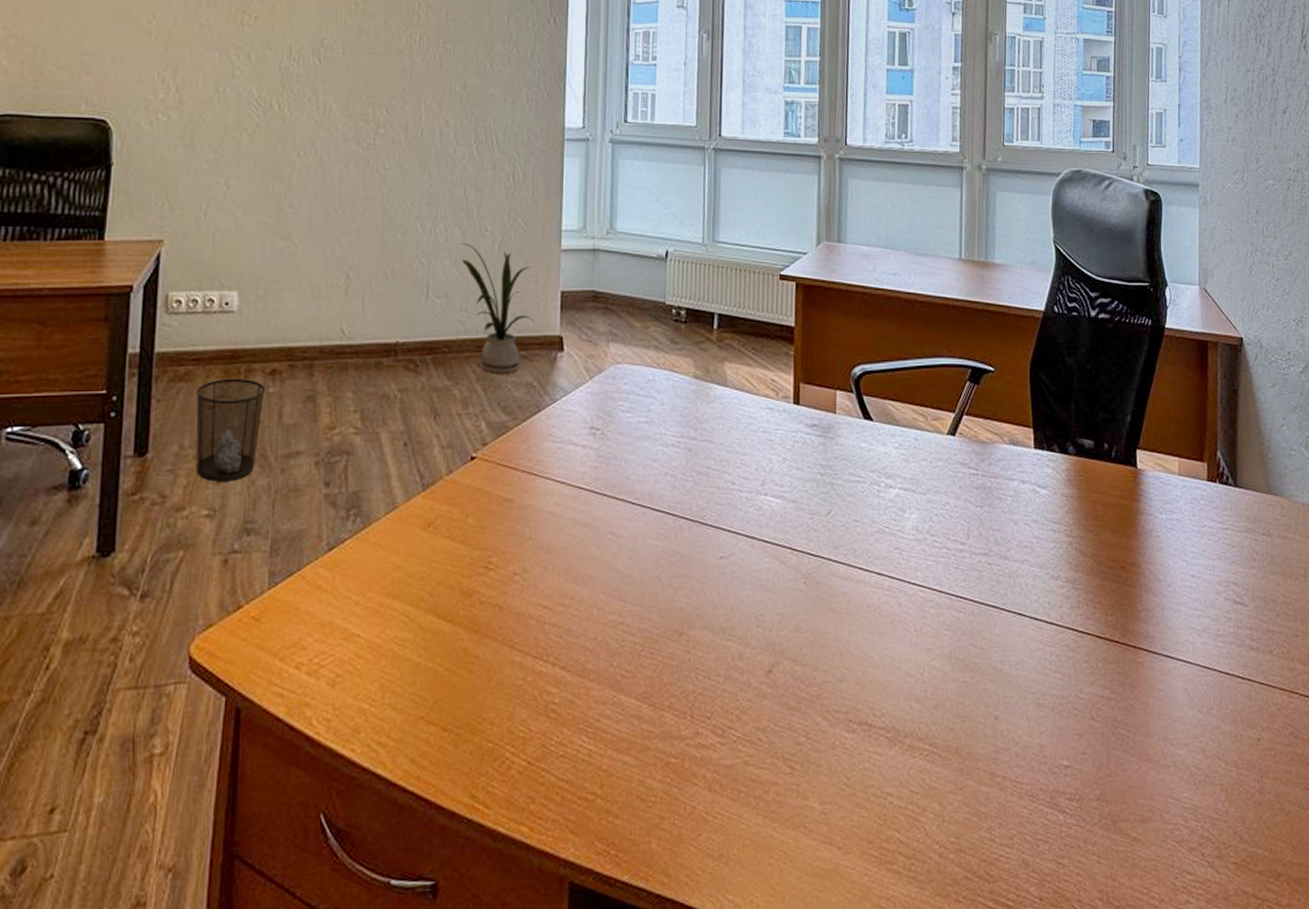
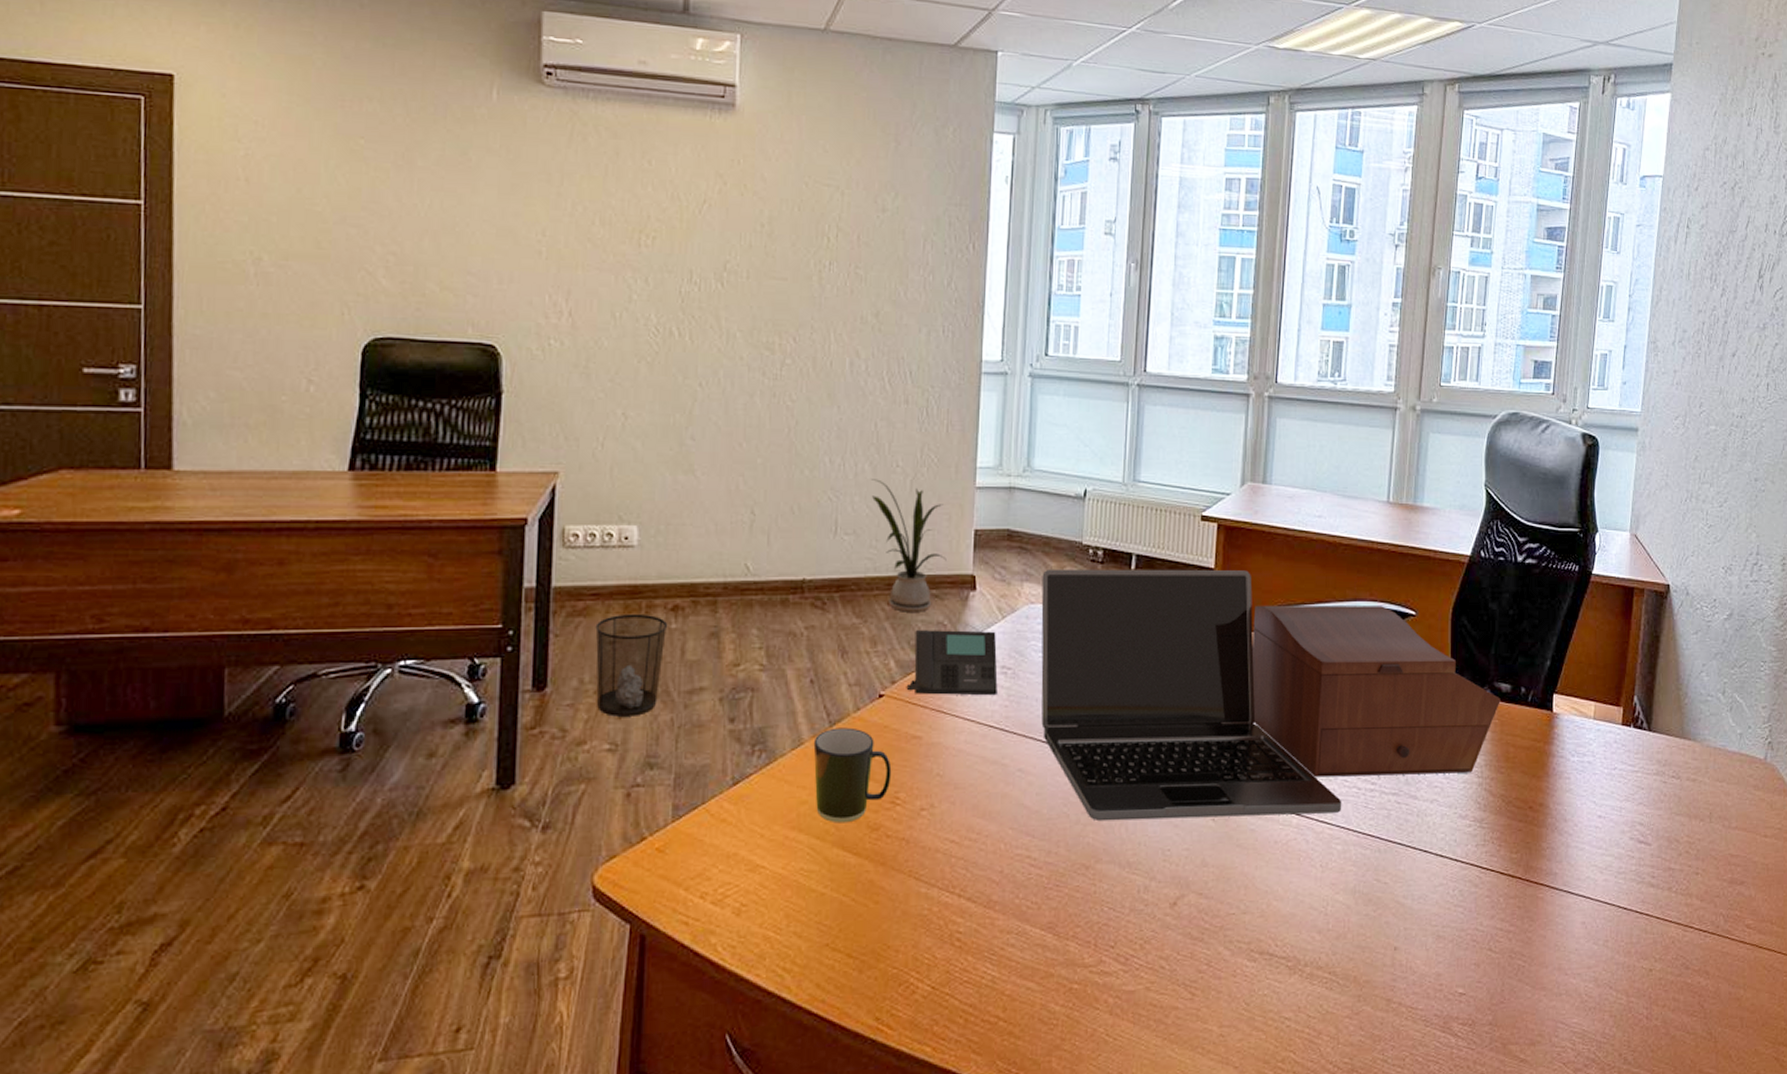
mug: none [407,490,484,590] -> present [813,727,892,823]
phone: none [497,391,587,457] -> present [906,630,998,696]
laptop: none [627,328,933,585] -> present [1041,569,1342,822]
sewing box: none [835,362,1085,538] -> present [1251,605,1501,778]

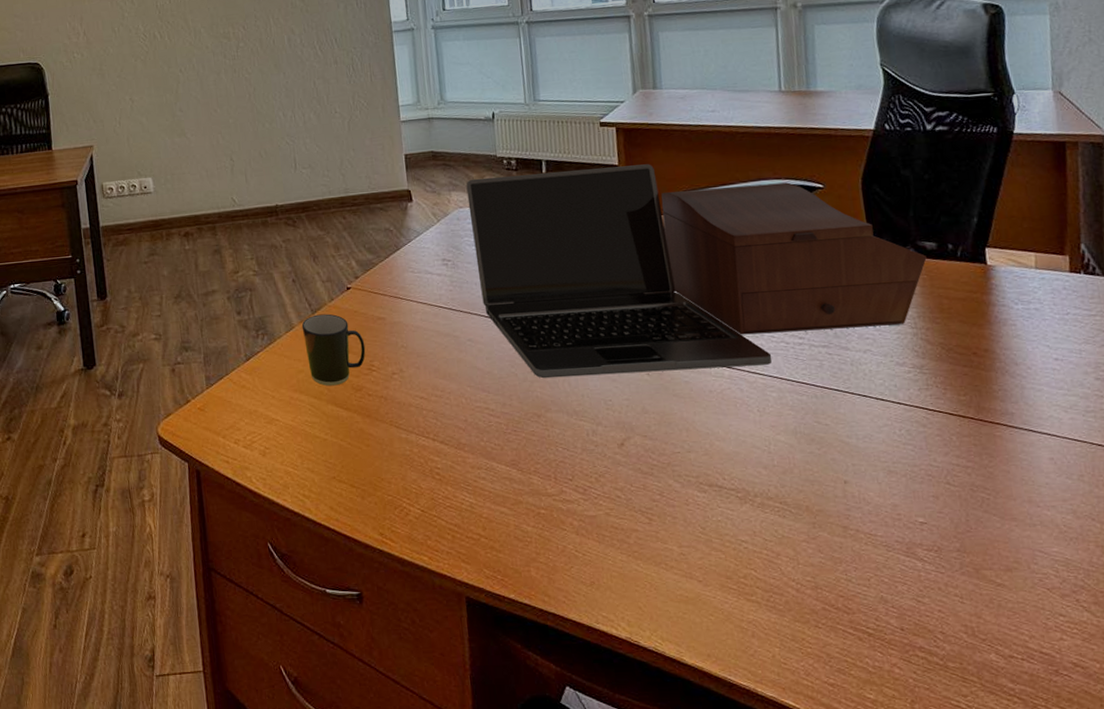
waste bin: present [595,613,668,717] -> none [133,240,184,315]
house plant: present [871,479,947,612] -> none [317,124,385,223]
phone: present [906,630,998,696] -> none [367,232,442,285]

